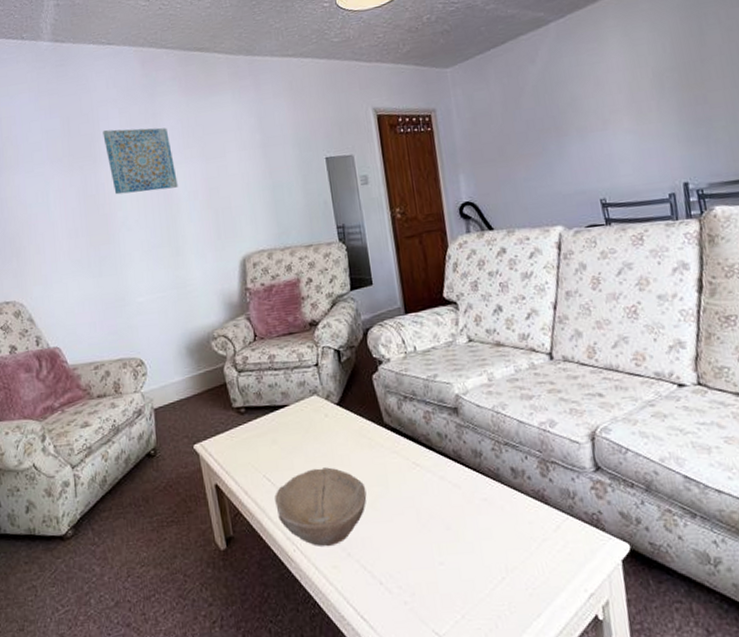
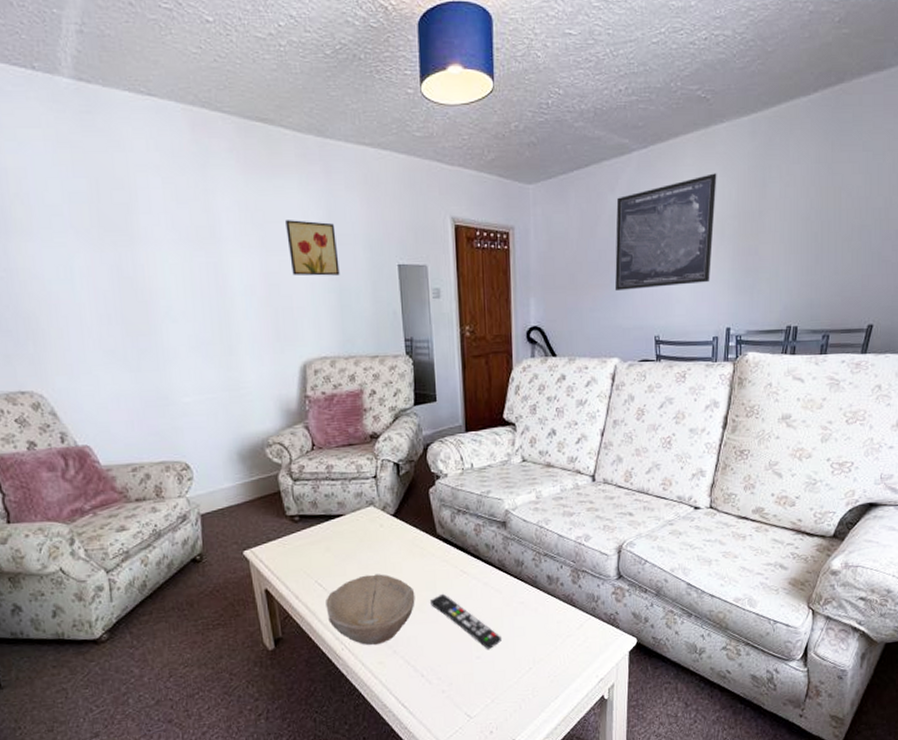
wall art: present [103,127,178,195] -> none [142,202,233,280]
wall art: none [222,128,272,178] -> present [286,220,340,276]
remote control: none [383,488,466,554] -> present [430,593,502,649]
wall art: none [539,29,656,158] -> present [614,173,717,290]

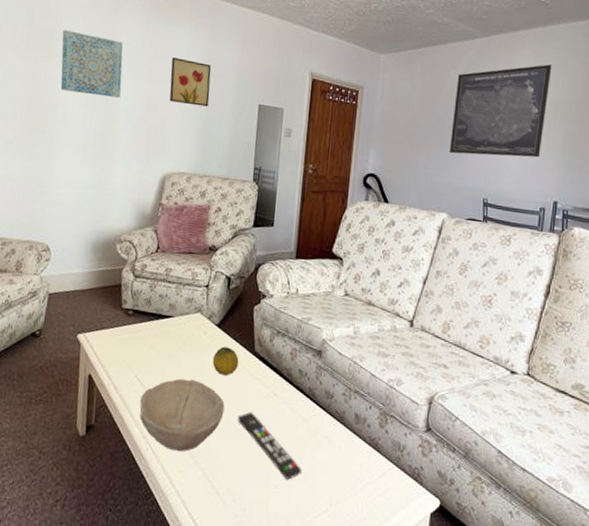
wall art: none [142,202,233,280] -> present [60,30,123,98]
fruit: none [394,535,422,564] -> present [212,346,239,376]

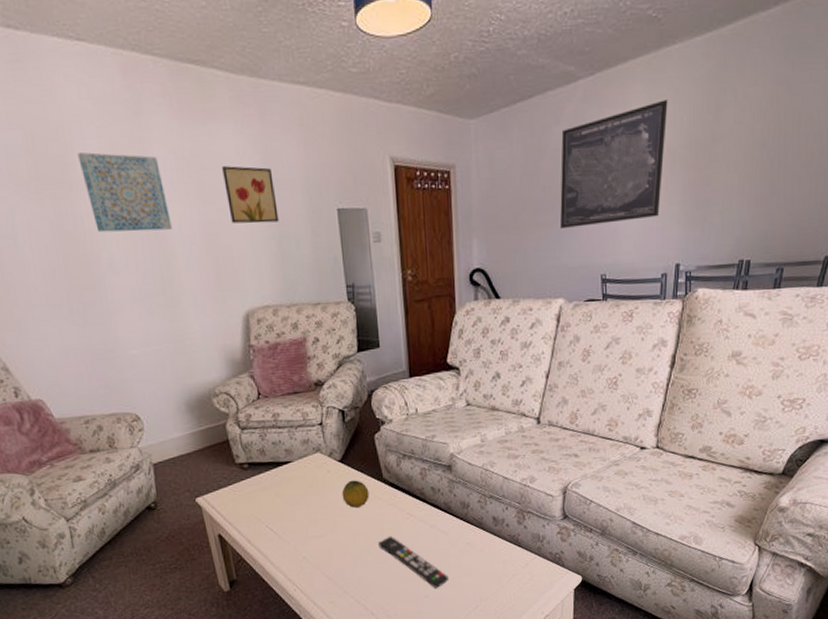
bowl: present [139,378,225,452] -> none [277,518,364,586]

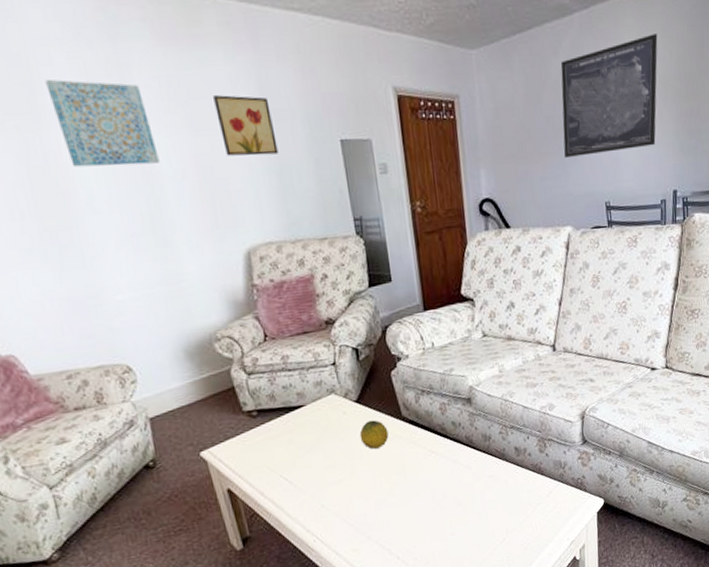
remote control: present [378,536,449,588] -> none [400,475,474,525]

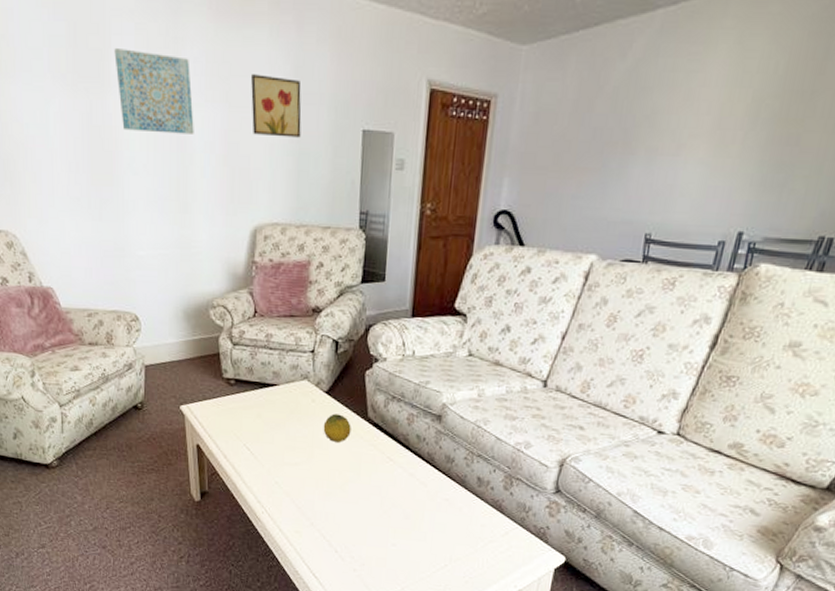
wall art: present [560,34,658,157] -> none [605,39,764,177]

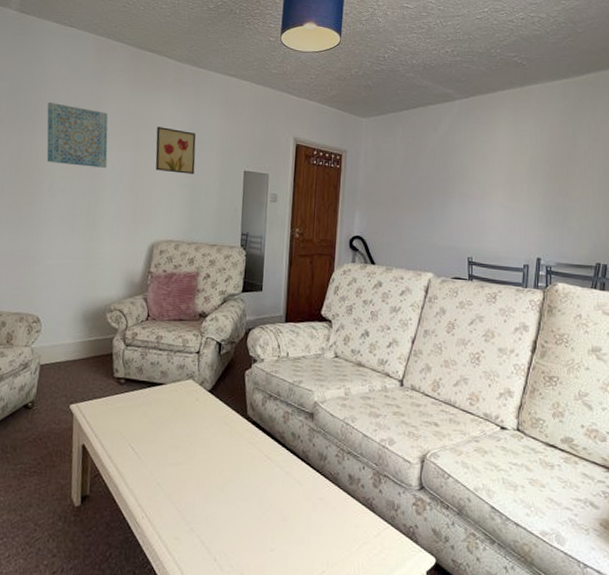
fruit: present [323,413,351,443] -> none [205,412,232,441]

